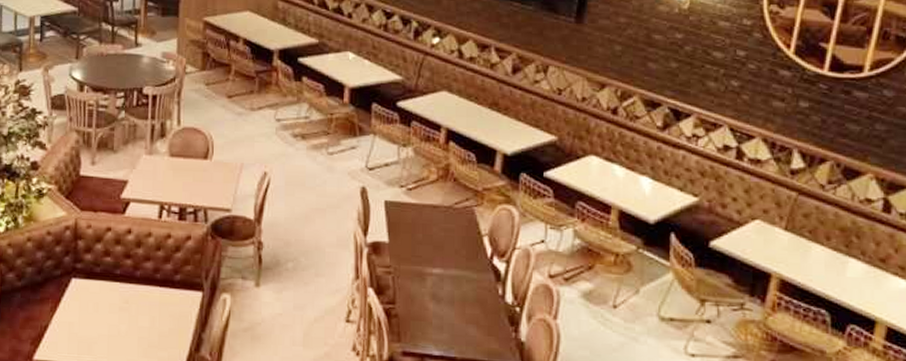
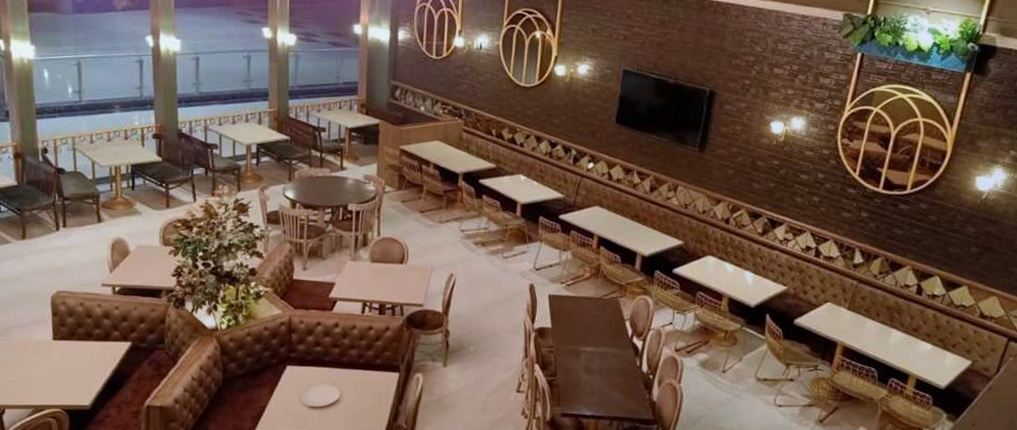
plate: none [86,301,134,331] -> present [299,383,341,408]

